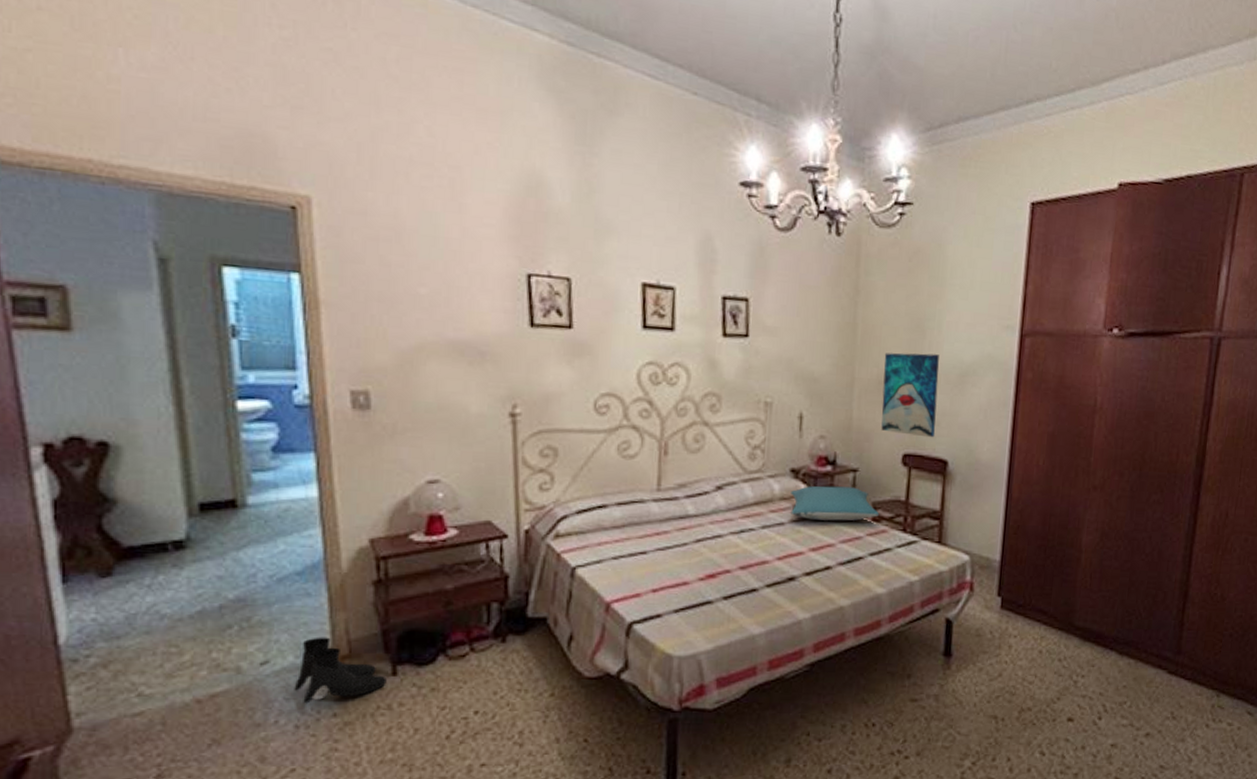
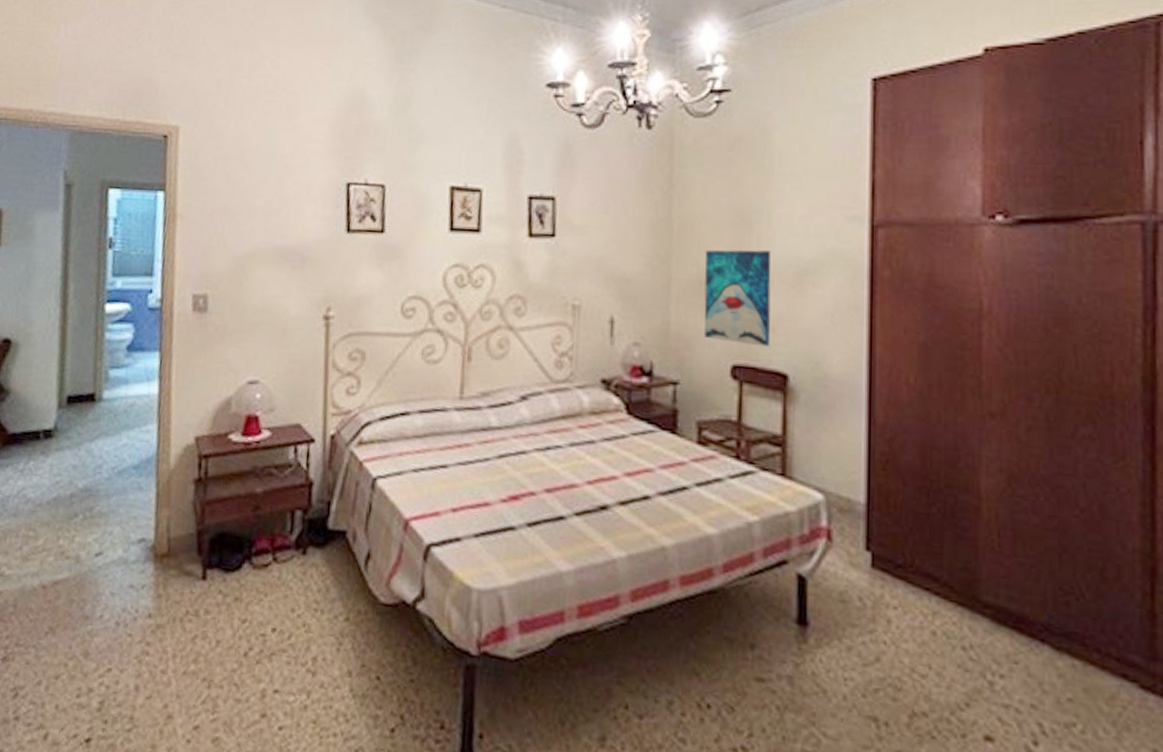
boots: present [294,637,388,704] -> none [119,532,198,601]
pillow: present [790,485,880,521] -> none [600,399,707,443]

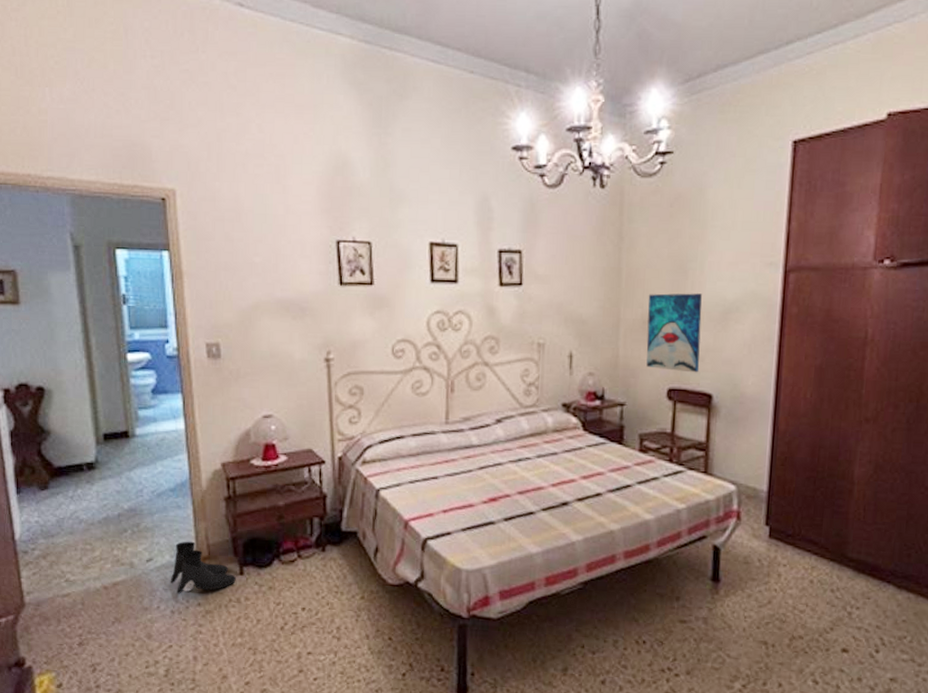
boots: none [119,532,198,601] -> present [170,541,237,594]

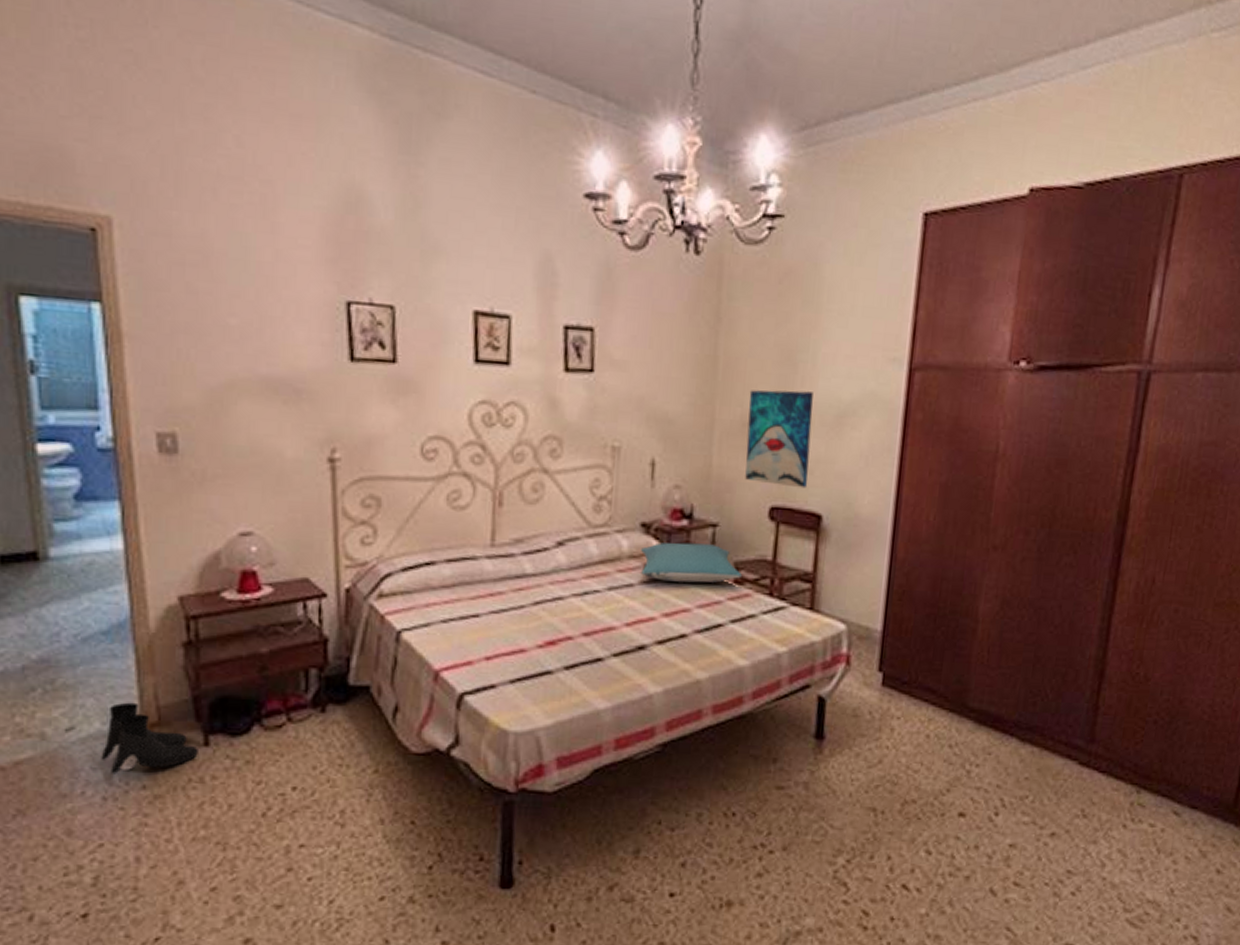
pillow: none [562,419,647,452] -> present [640,542,743,583]

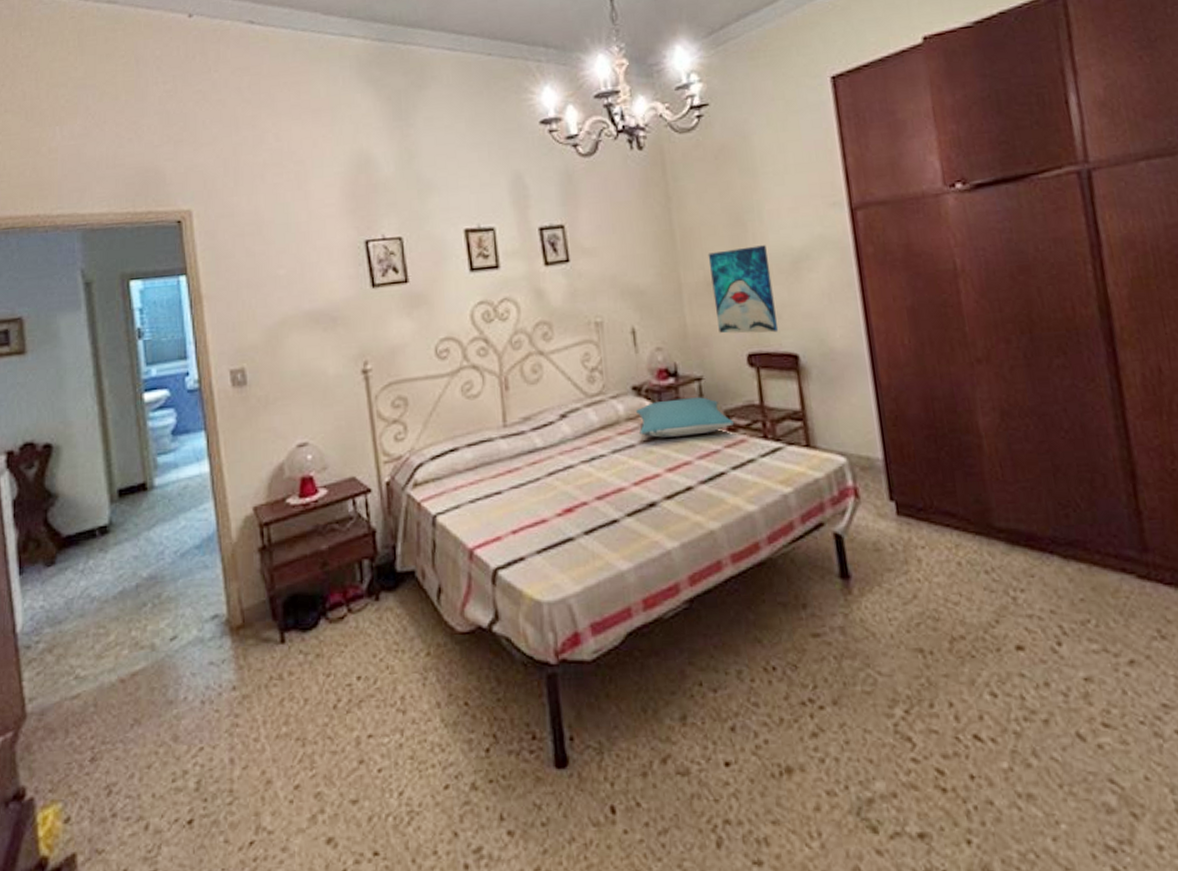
boots: present [101,702,200,774] -> none [198,608,278,678]

